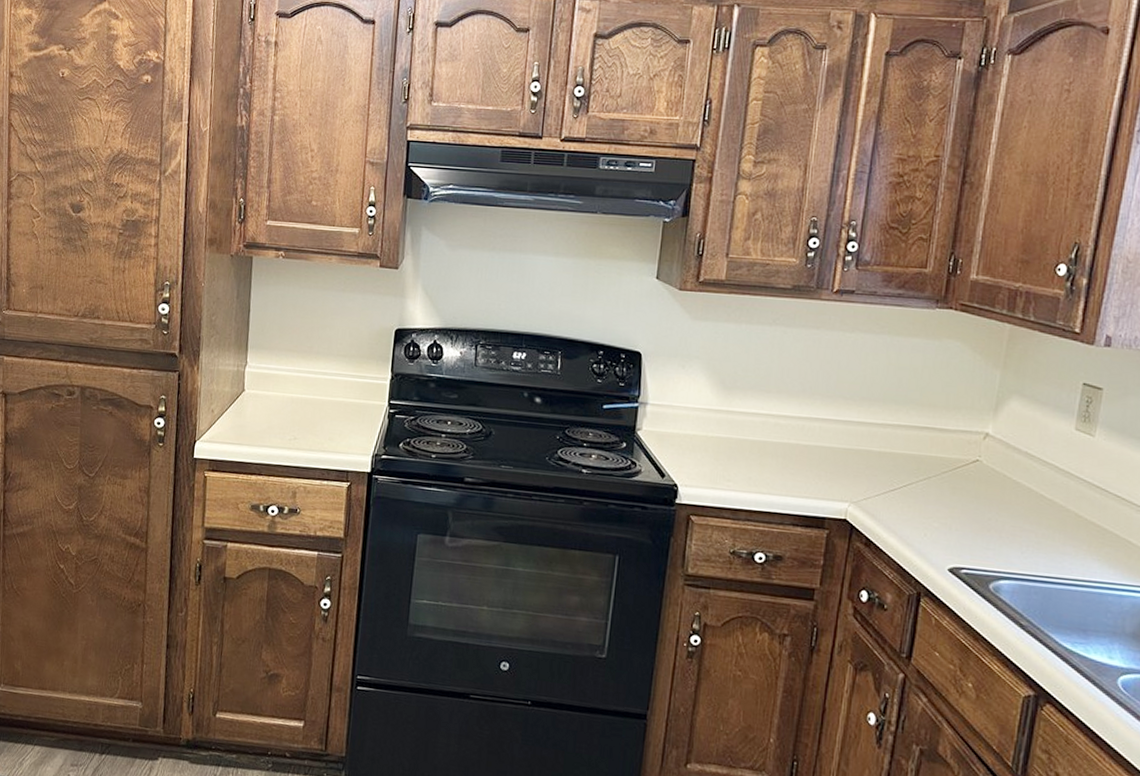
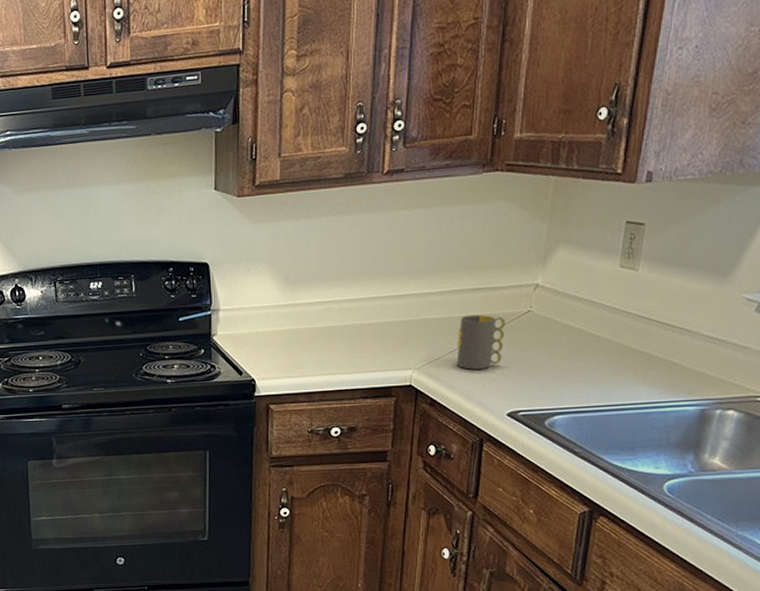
mug: none [896,453,952,515] -> present [456,314,505,370]

